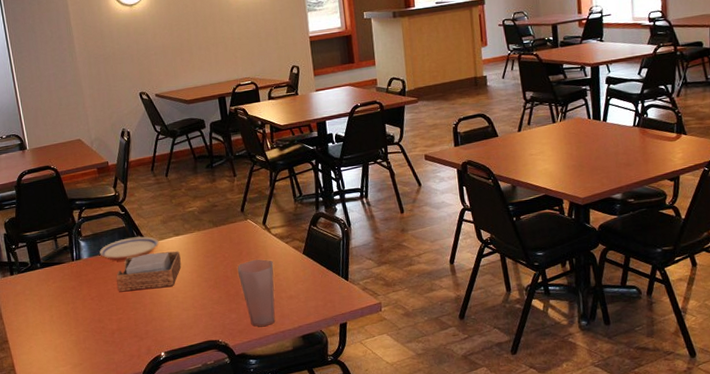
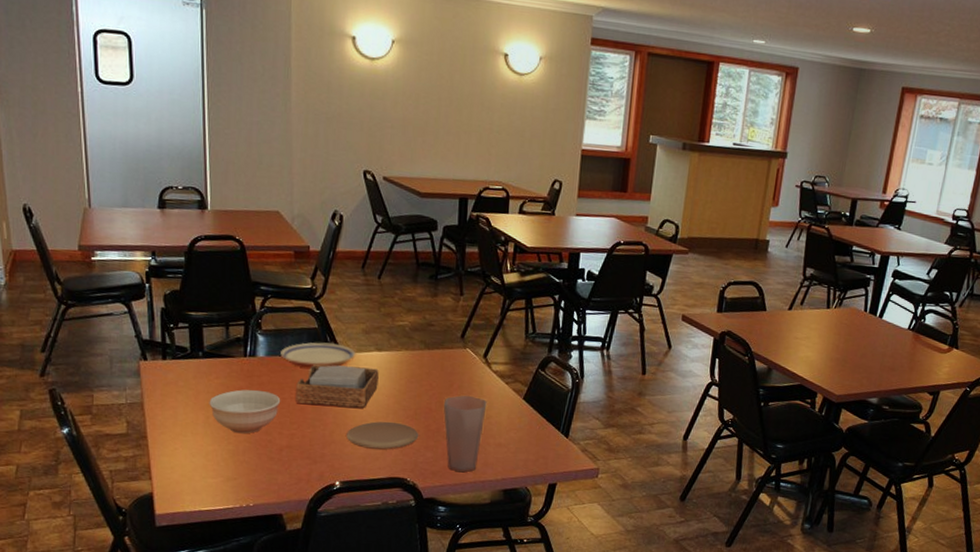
bowl: none [51,286,107,326] -> present [209,389,281,434]
plate: none [163,293,222,320] -> present [346,421,419,450]

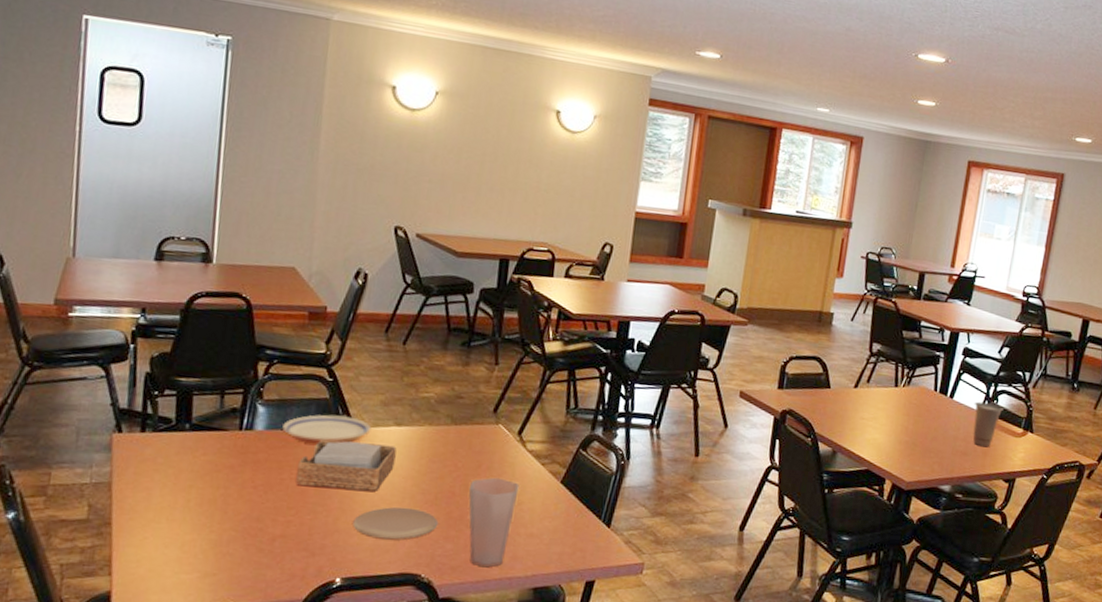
bowl: present [209,389,281,434] -> none [191,468,279,521]
cup: none [900,320,930,363] -> present [973,401,1004,448]

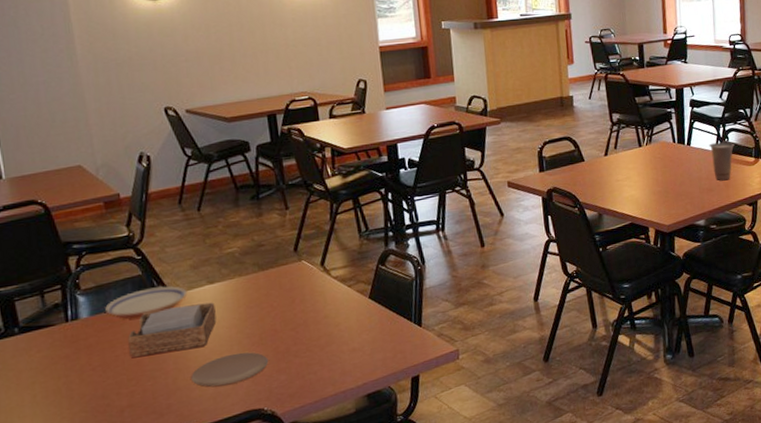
cup: present [468,477,519,568] -> none [288,307,335,388]

